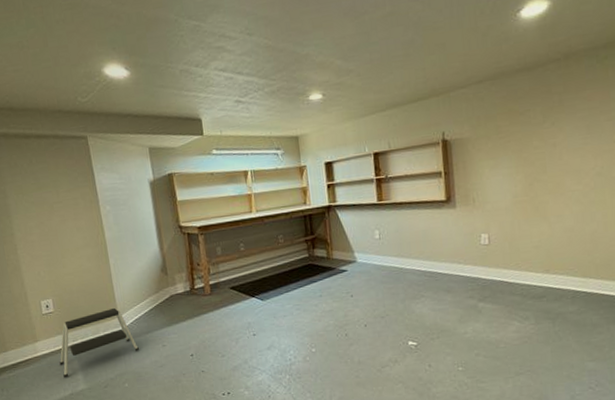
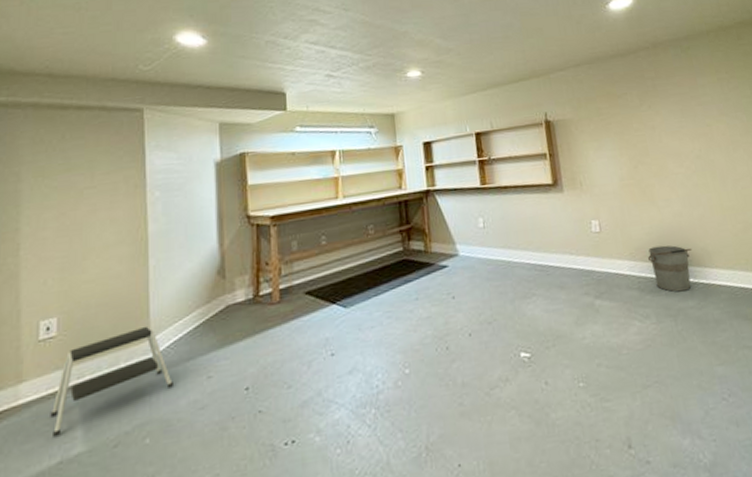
bucket: none [534,257,580,299] -> present [648,245,693,293]

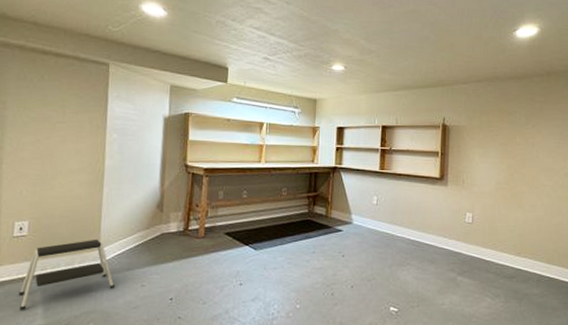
bucket: present [648,245,693,293] -> none [508,242,546,281]

